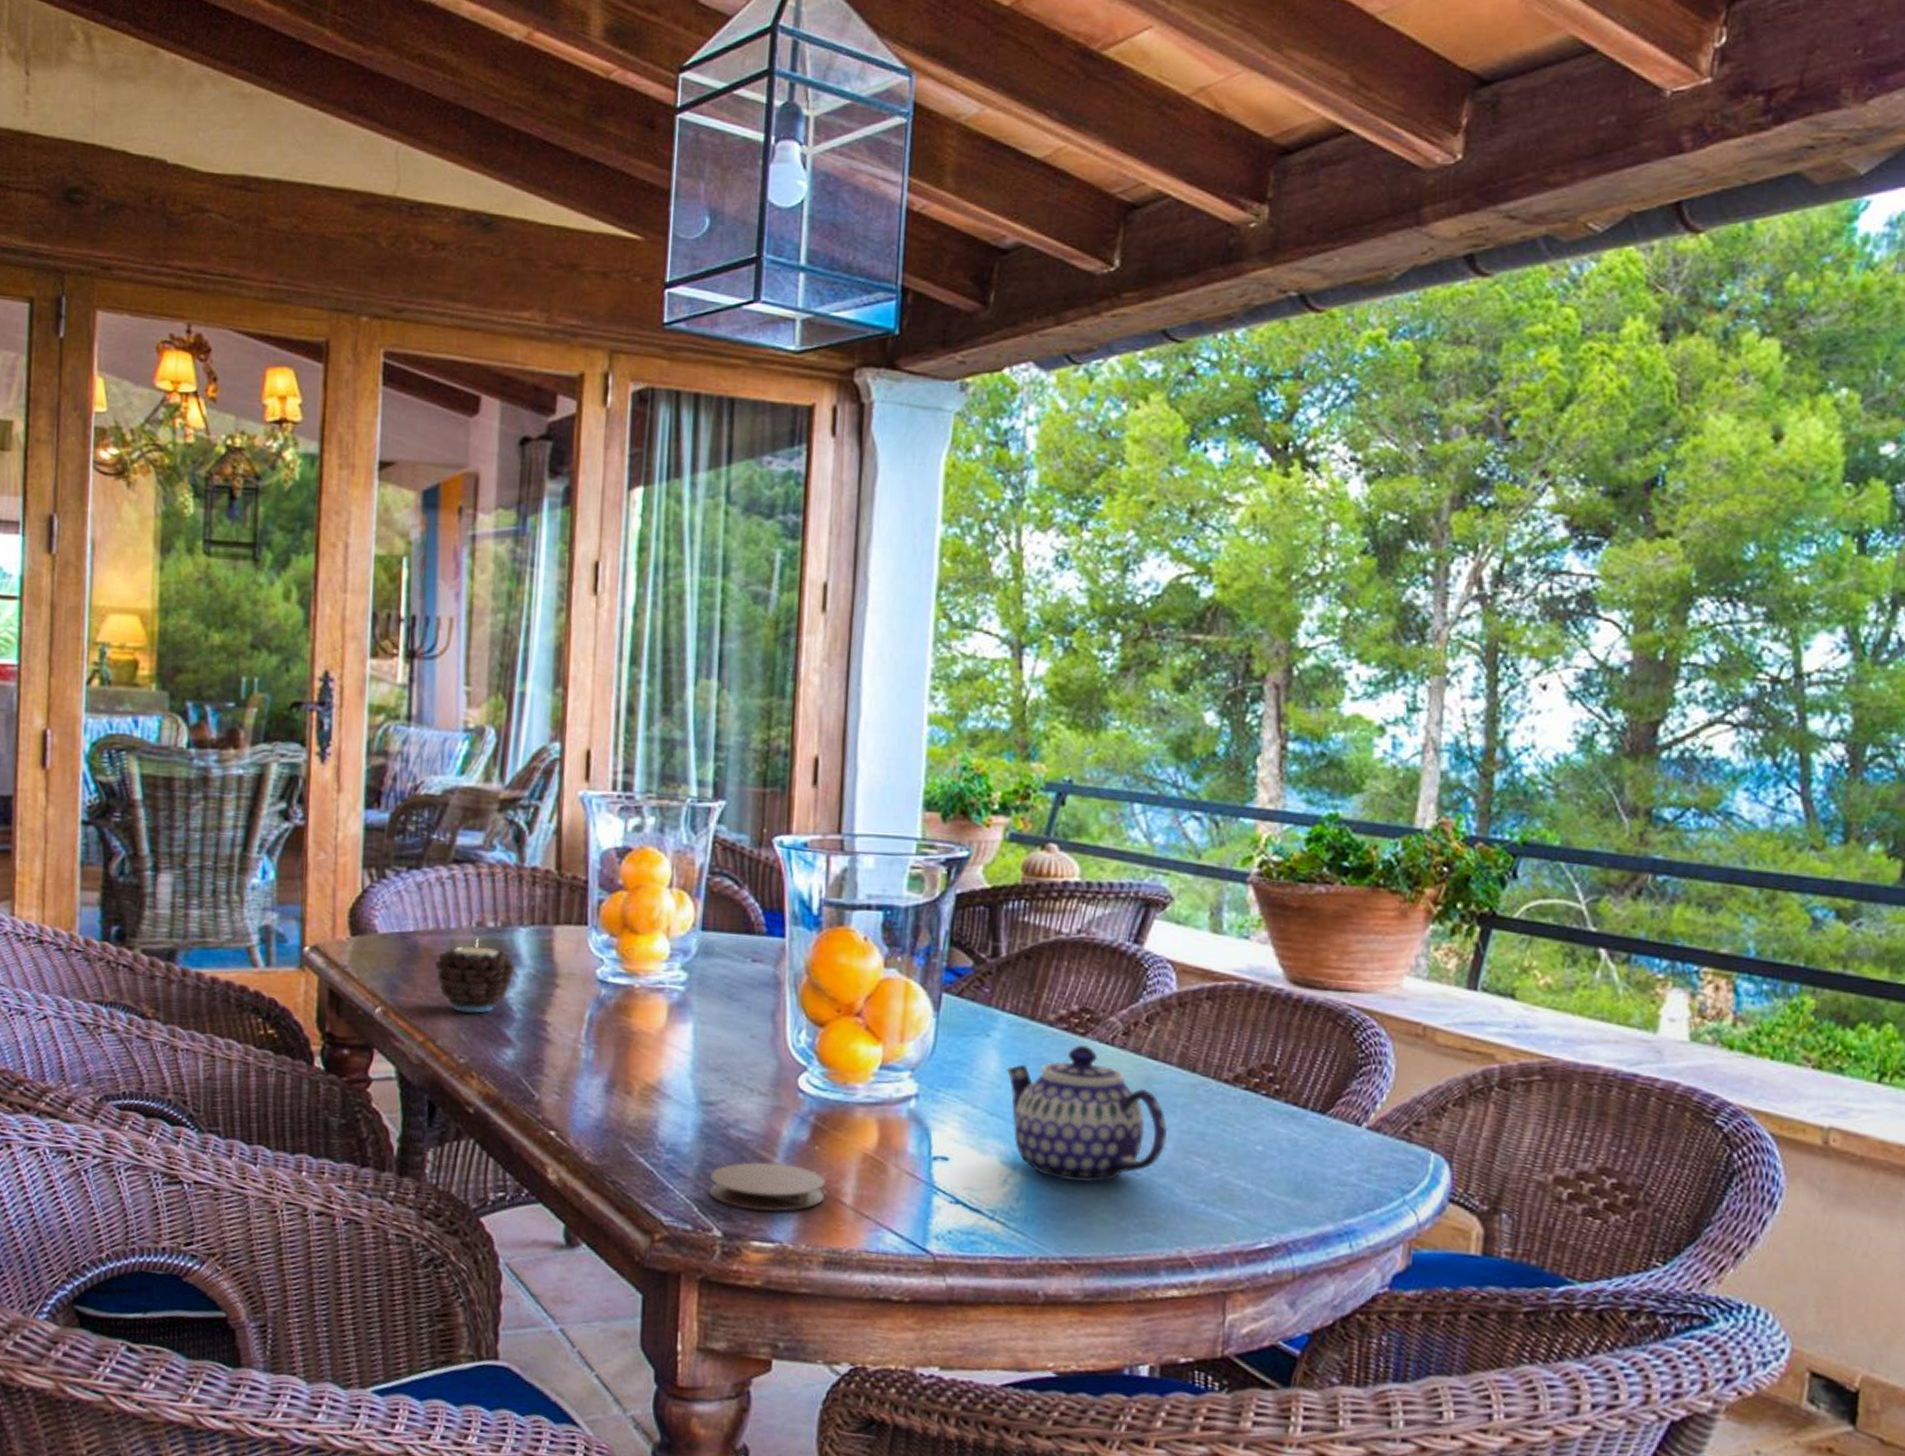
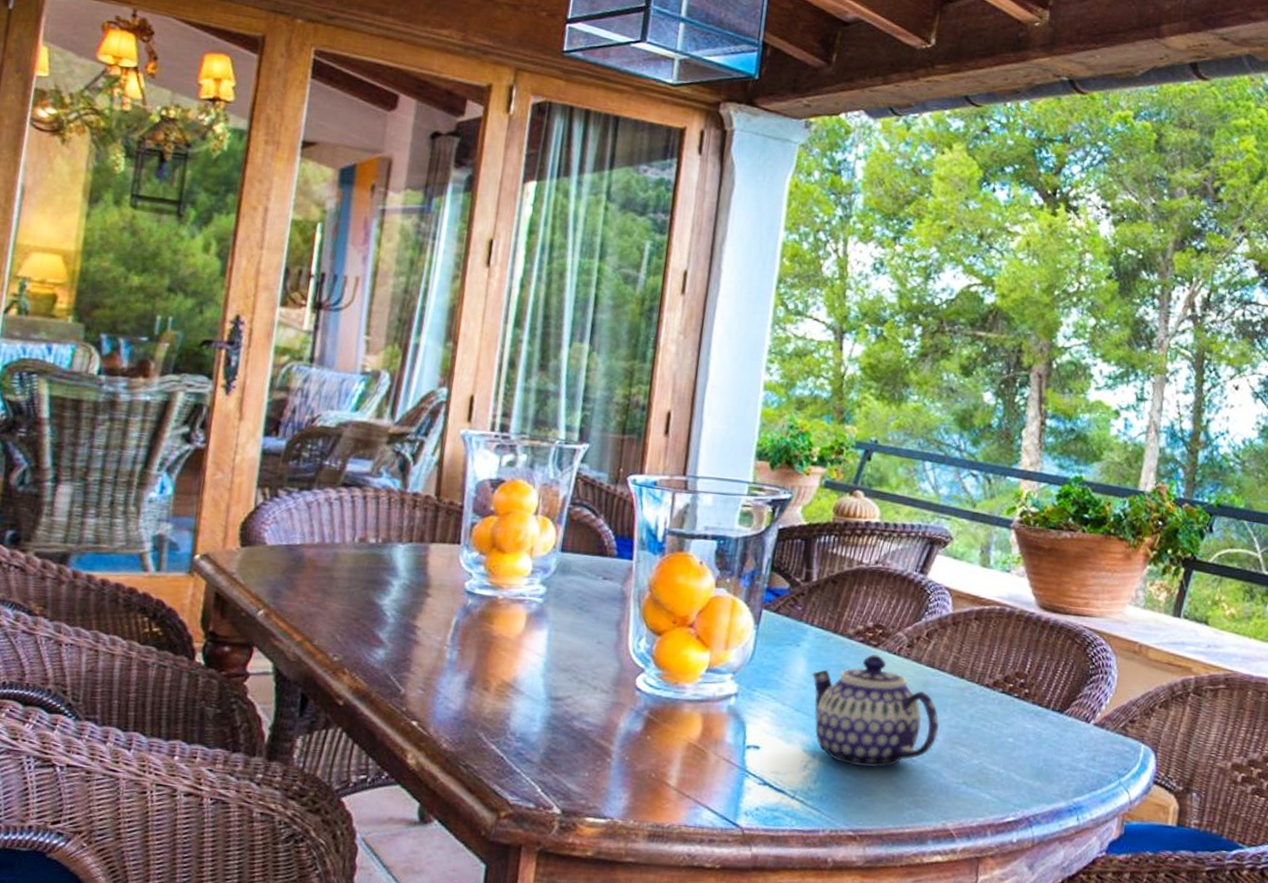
candle: present [434,938,515,1013] -> none [317,552,392,618]
coaster: present [709,1161,826,1213] -> none [552,749,655,793]

